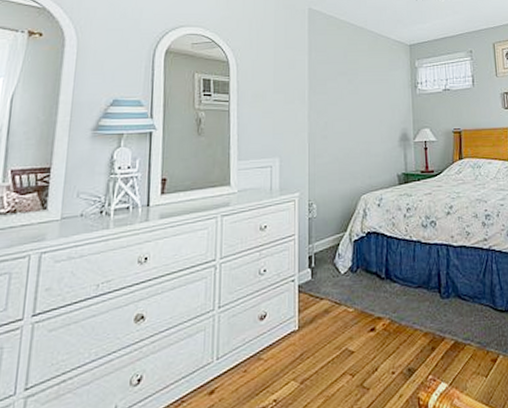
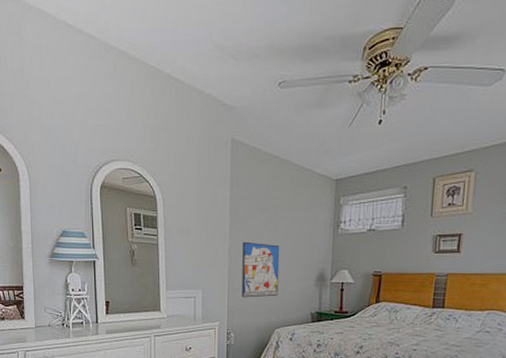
wall art: none [323,104,363,163] -> present [241,241,280,298]

